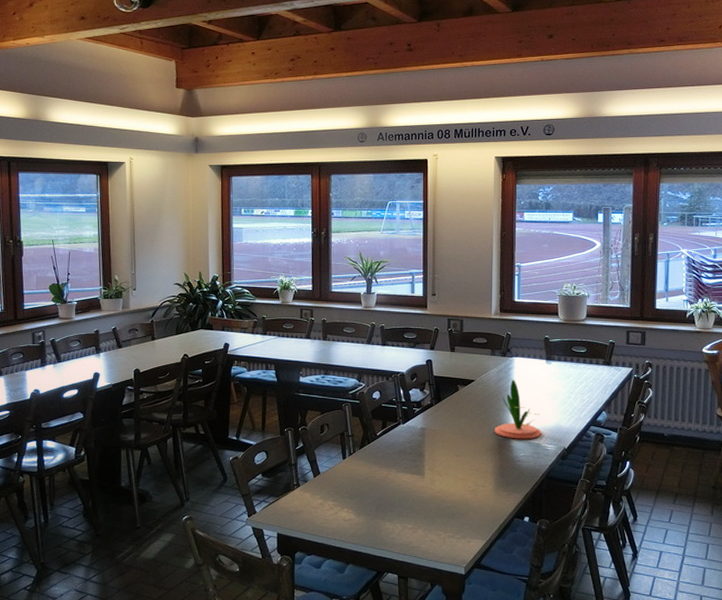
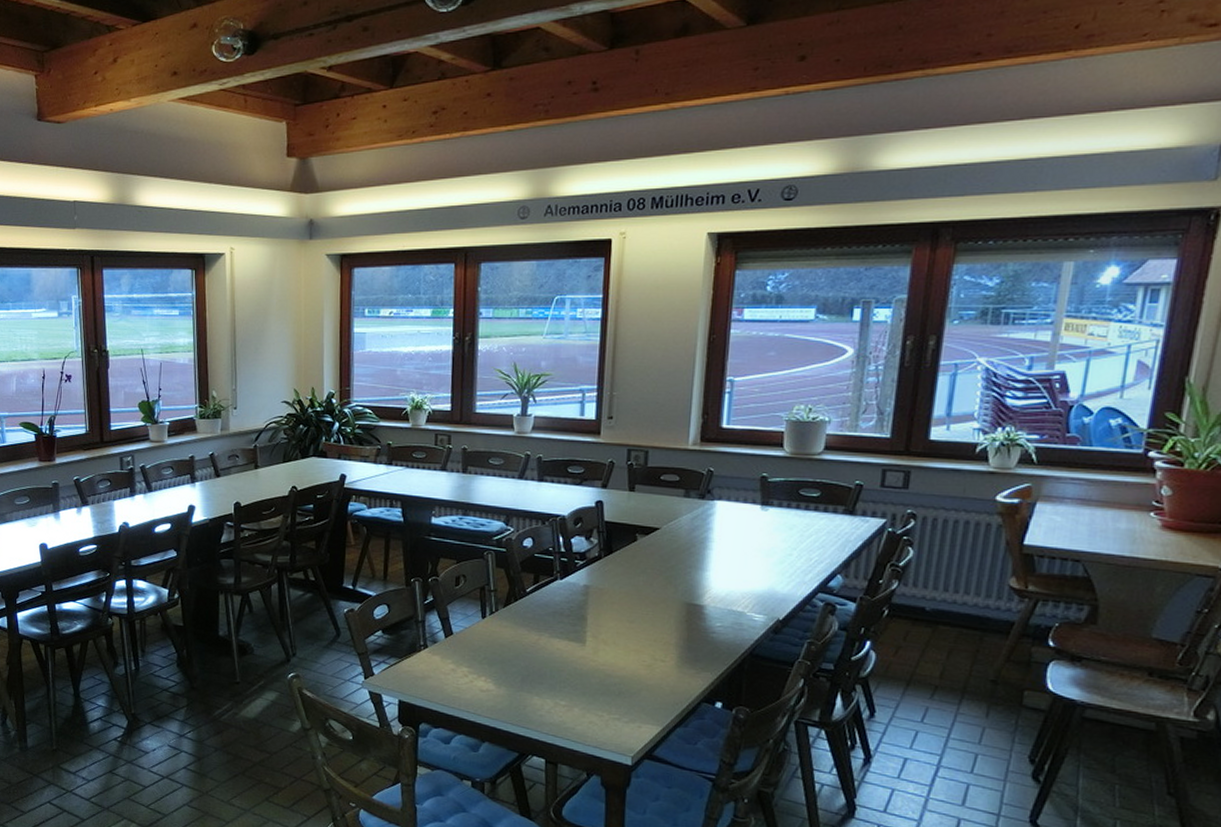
plant: present [495,380,542,440] -> none [682,529,748,606]

